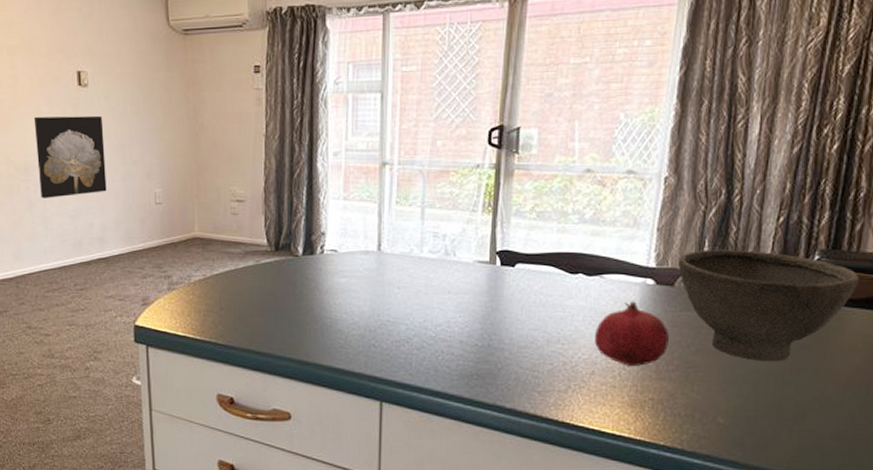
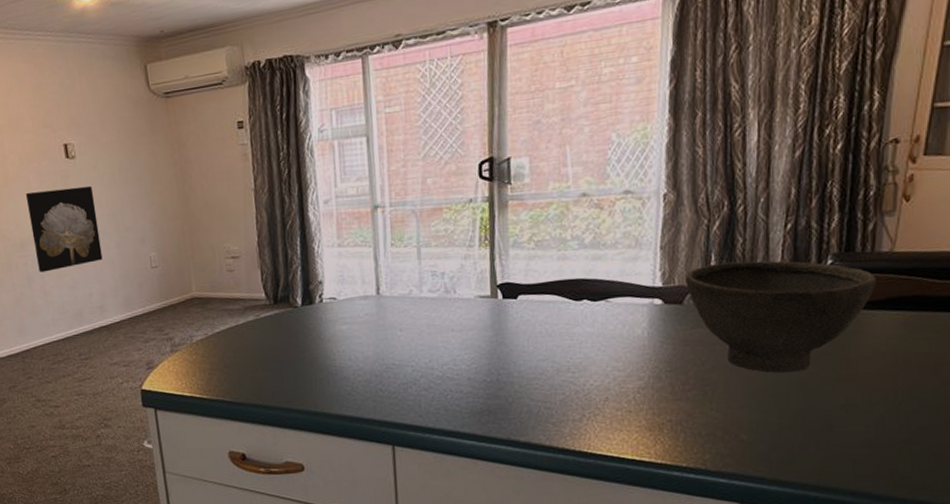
fruit: present [595,301,669,366] -> none [605,323,682,389]

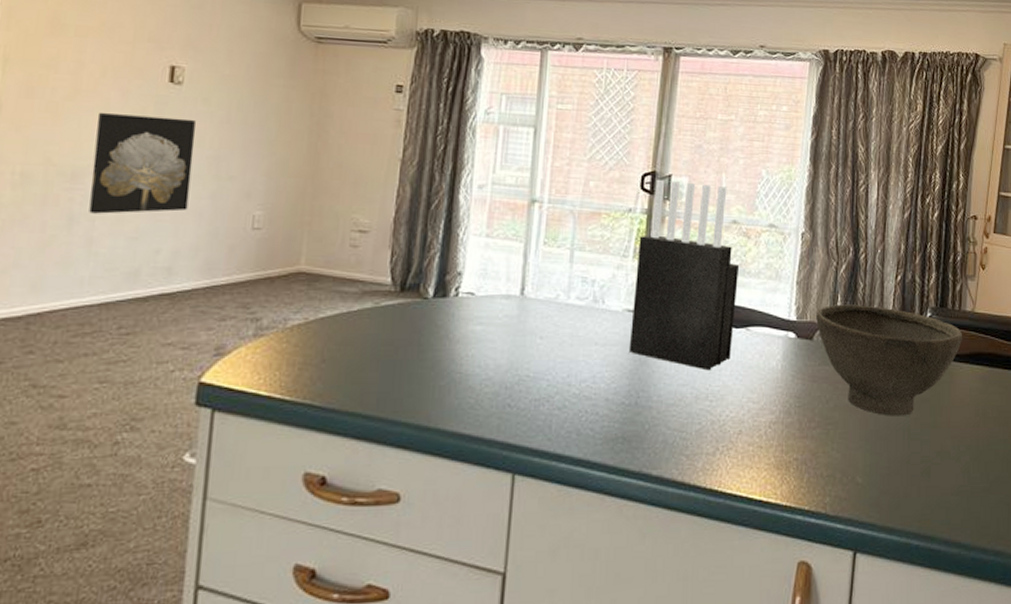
knife block: none [483,159,594,345] -> present [628,179,740,371]

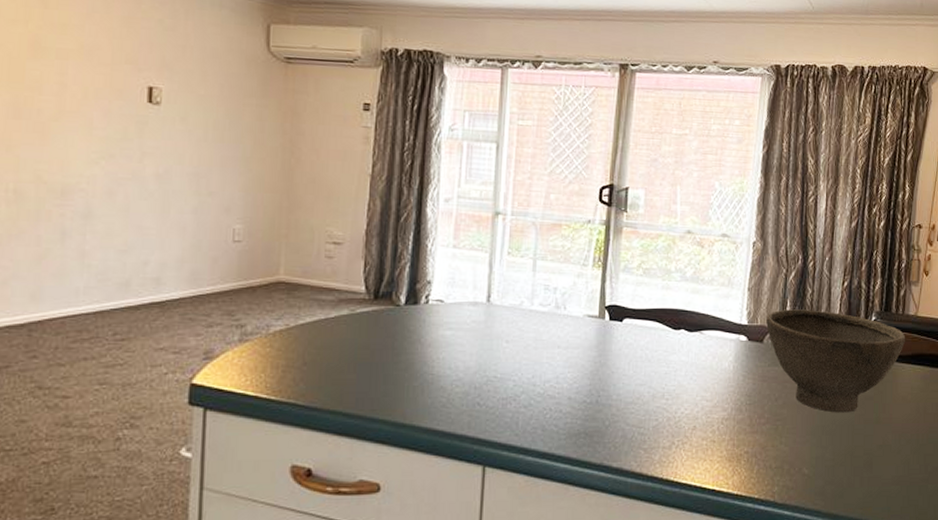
wall art: present [89,112,196,214] -> none [80,131,176,229]
knife block: present [628,179,740,371] -> none [589,191,694,372]

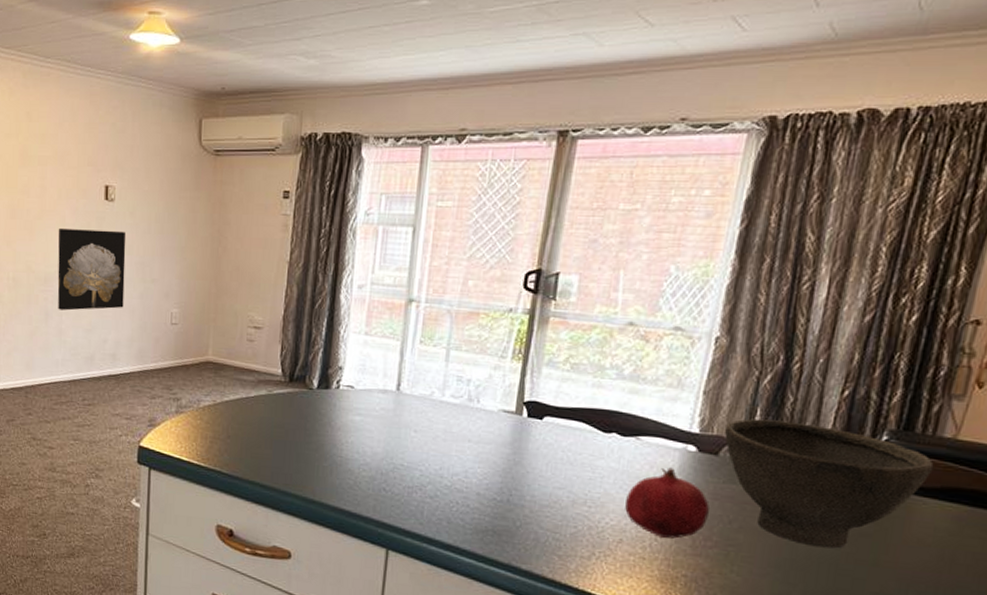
wall art: none [80,131,176,229] -> present [57,227,126,311]
fruit: none [696,357,760,420] -> present [625,467,709,539]

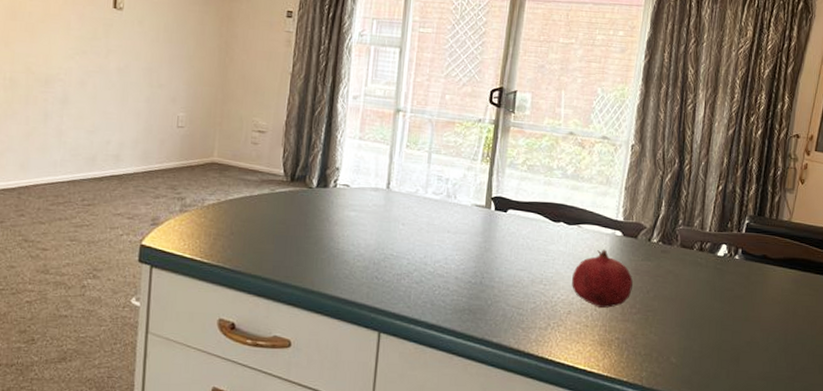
wall art: present [57,227,126,311] -> none [58,31,134,112]
bowl: present [724,418,934,549] -> none [641,208,778,309]

